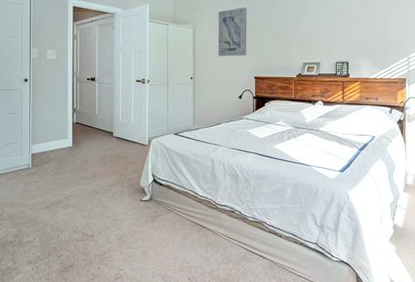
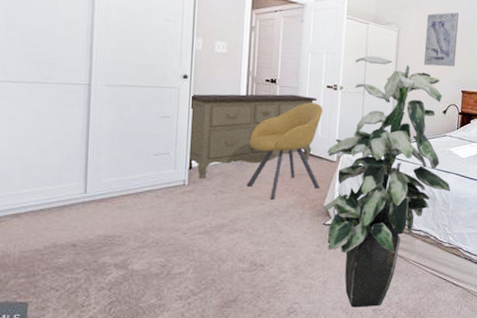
dresser: none [31,89,130,163] -> present [189,94,318,179]
chair: none [76,95,136,179] -> present [246,102,323,200]
indoor plant: none [138,52,251,276] -> present [321,56,451,308]

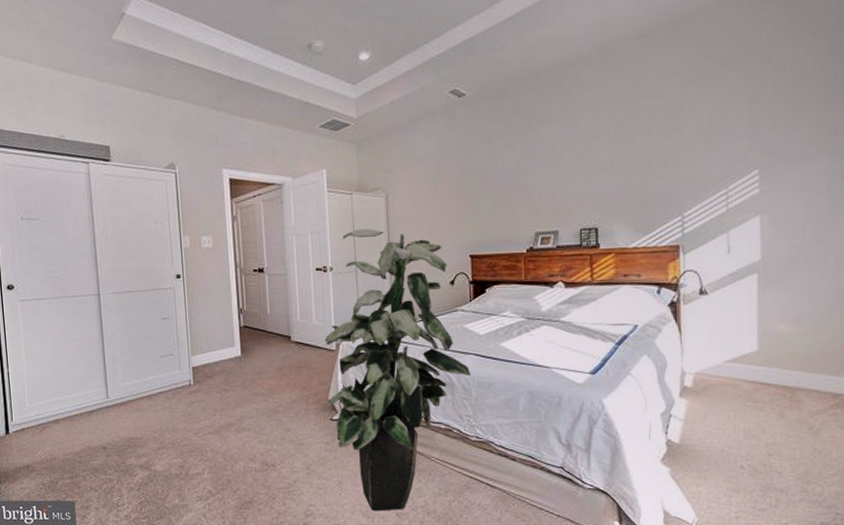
dresser: present [189,94,318,179] -> none [187,281,309,378]
chair: present [246,102,323,200] -> none [245,288,323,395]
wall art: present [423,12,460,67] -> none [417,164,458,231]

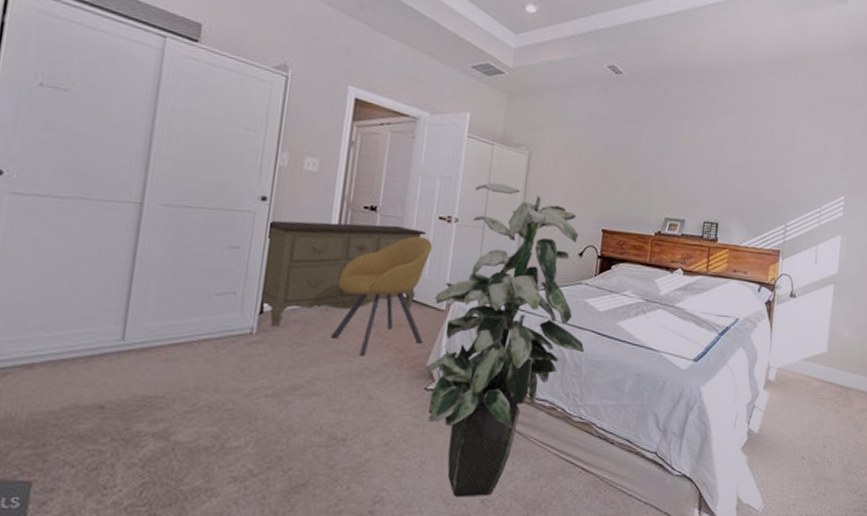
dresser: none [187,281,309,378] -> present [259,220,427,327]
chair: none [245,288,323,395] -> present [330,236,433,356]

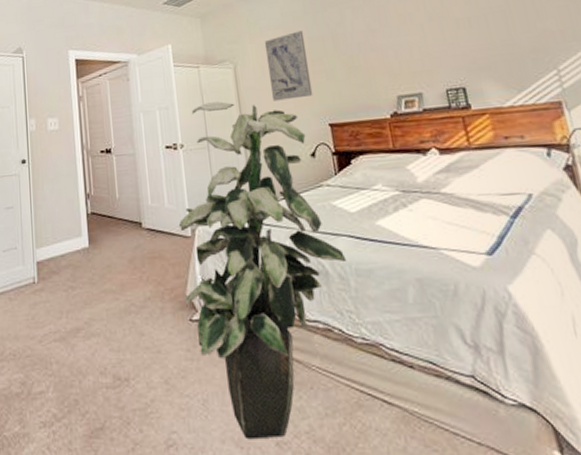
dresser: present [259,220,427,327] -> none [32,162,161,274]
chair: present [330,236,433,356] -> none [92,168,179,293]
wall art: none [557,135,603,200] -> present [264,31,313,101]

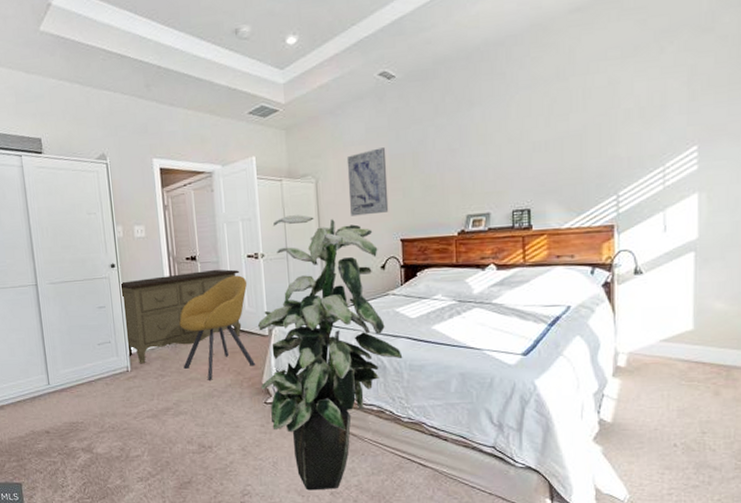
dresser: none [32,162,161,274] -> present [121,269,242,364]
chair: none [92,168,179,293] -> present [179,275,256,380]

